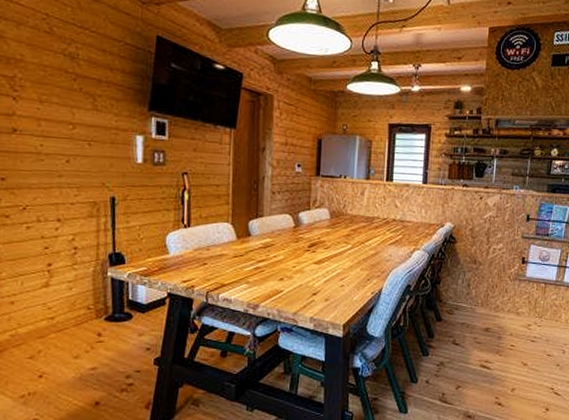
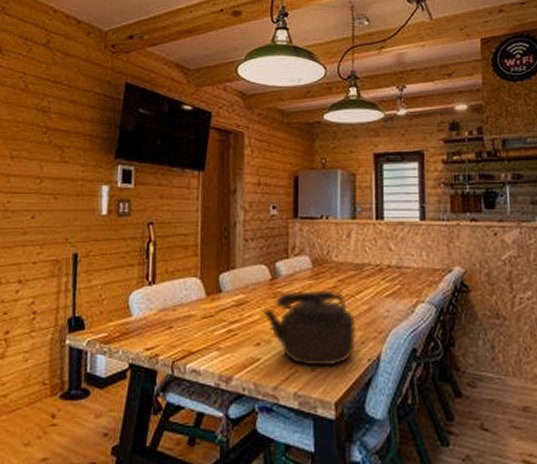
kettle: none [287,237,364,298] -> present [263,289,357,367]

